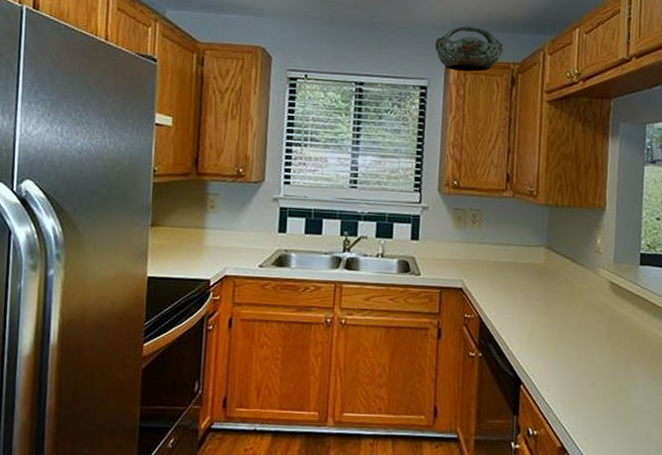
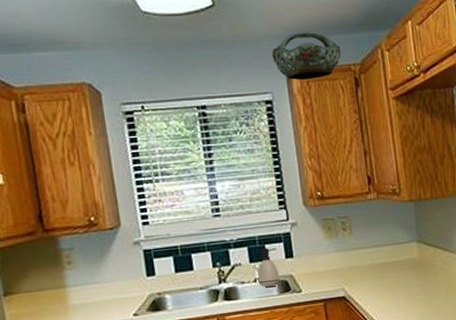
soap dispenser: none [380,226,404,265] -> present [257,248,280,288]

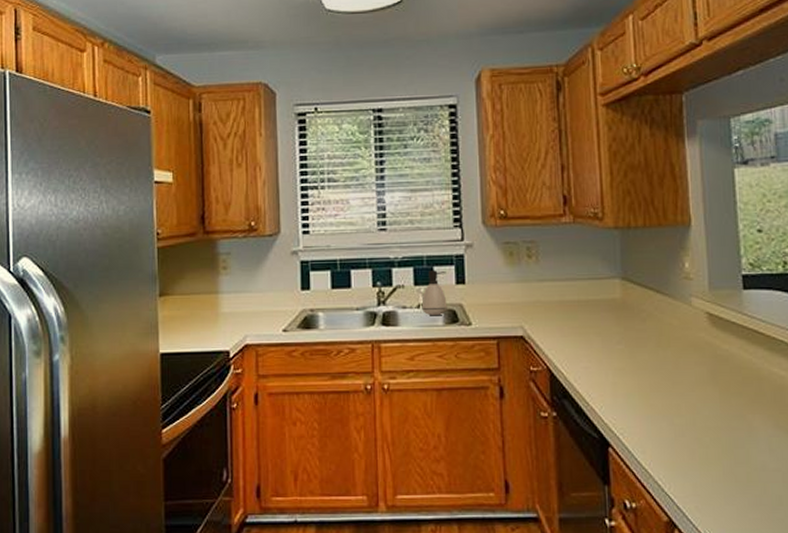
decorative basket: present [271,32,341,80] -> none [460,29,542,82]

